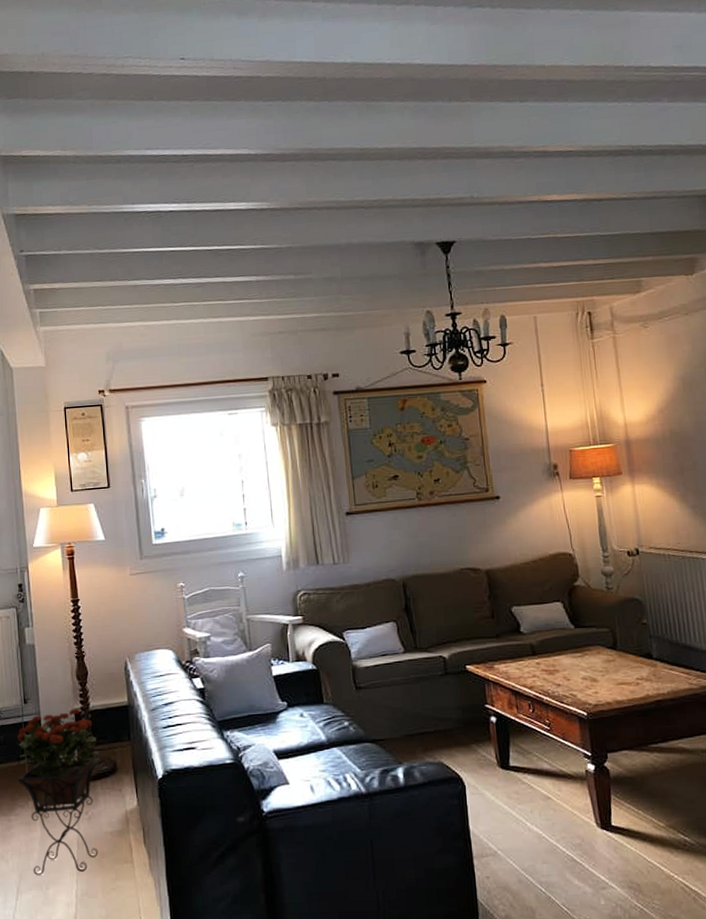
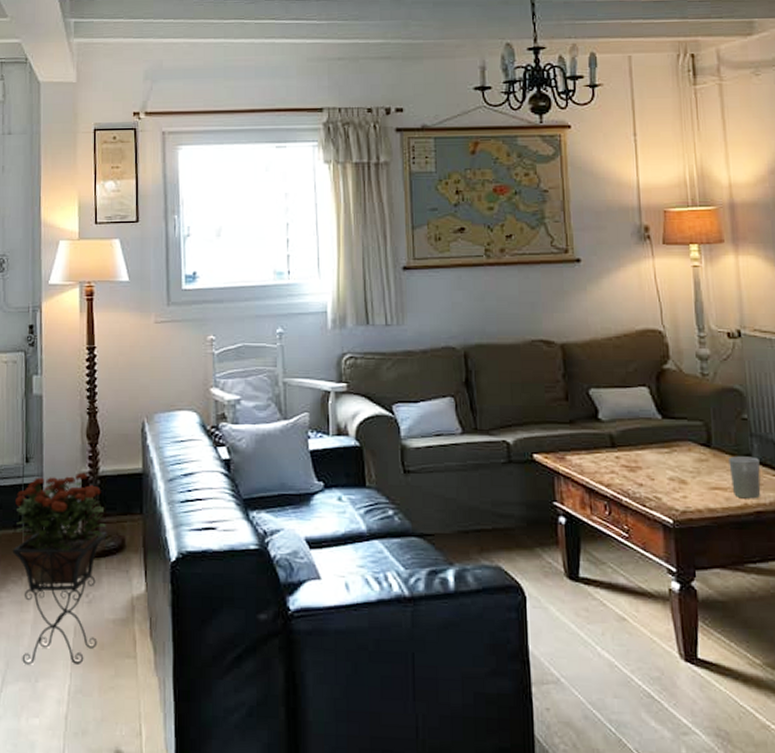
candle holder: none [632,655,660,691] -> present [729,456,761,499]

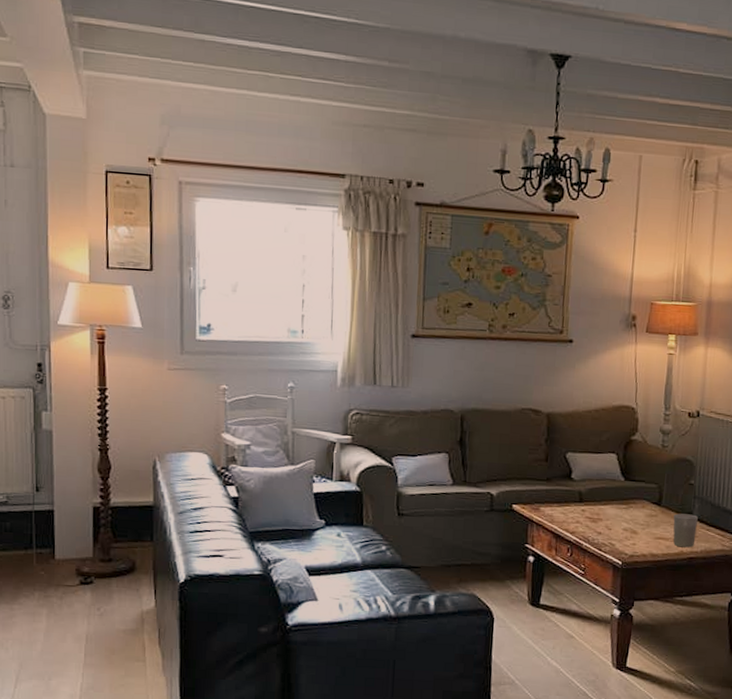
potted flower: present [12,472,107,665] -> none [23,502,118,666]

